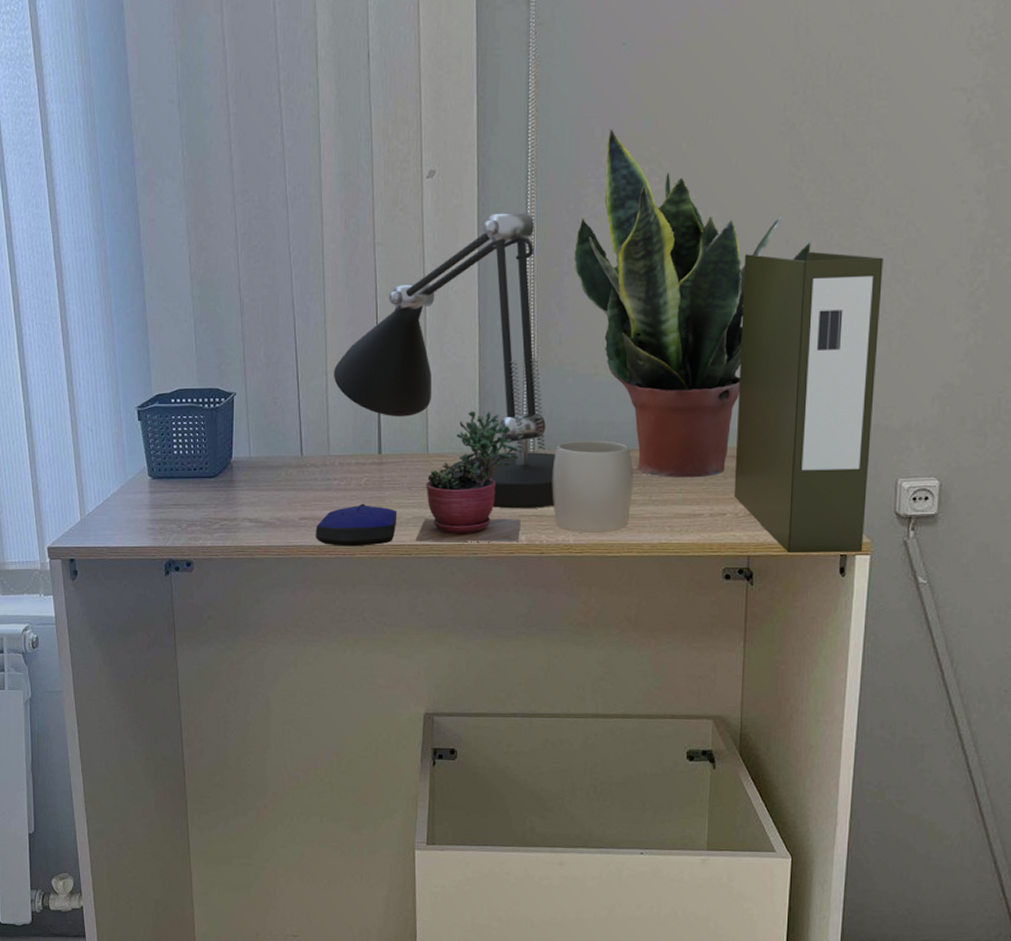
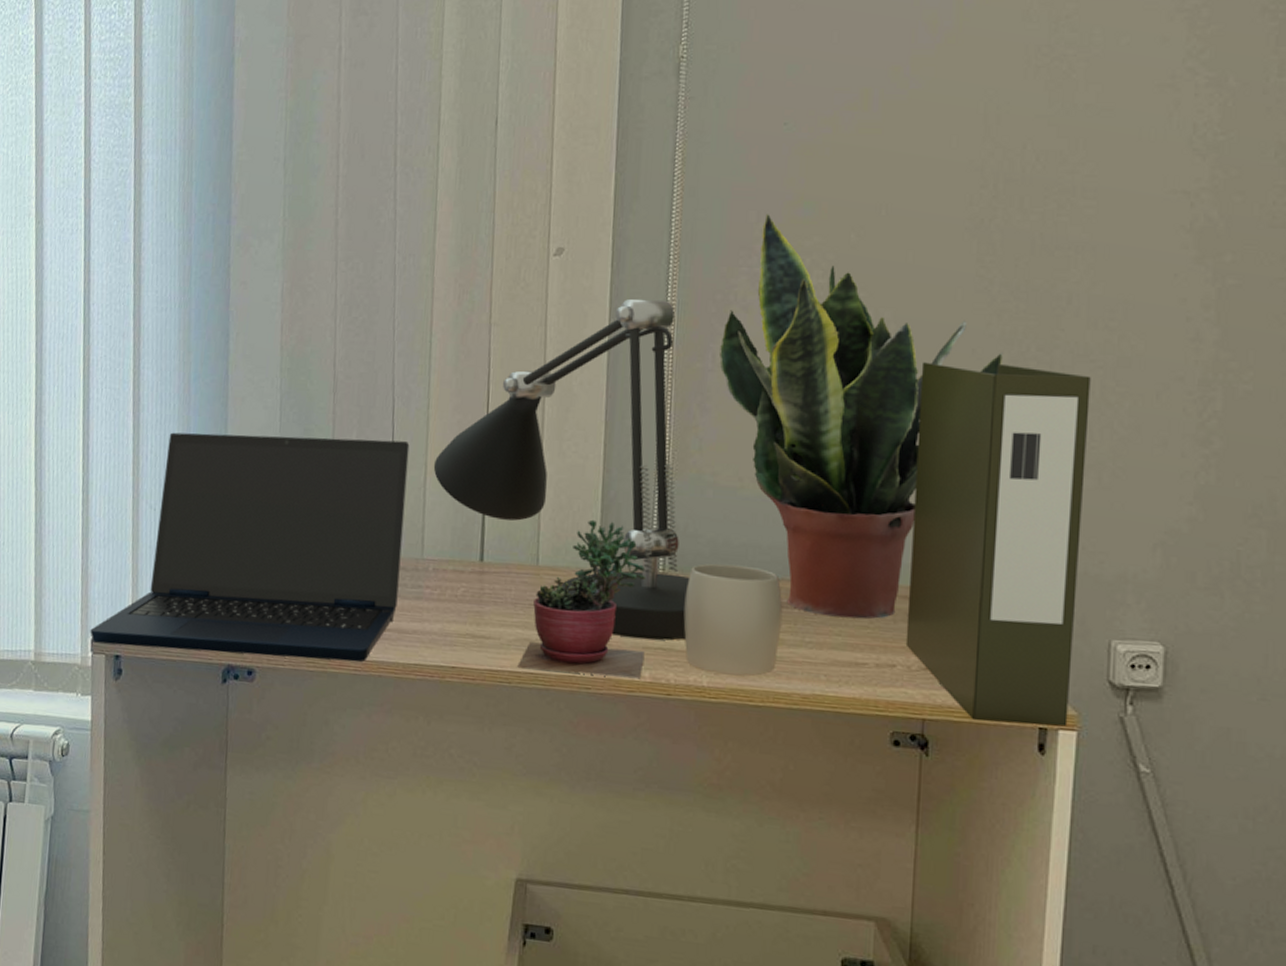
laptop: none [46,354,311,550] -> present [90,432,410,662]
computer mouse: present [315,503,397,547] -> none [399,617,498,669]

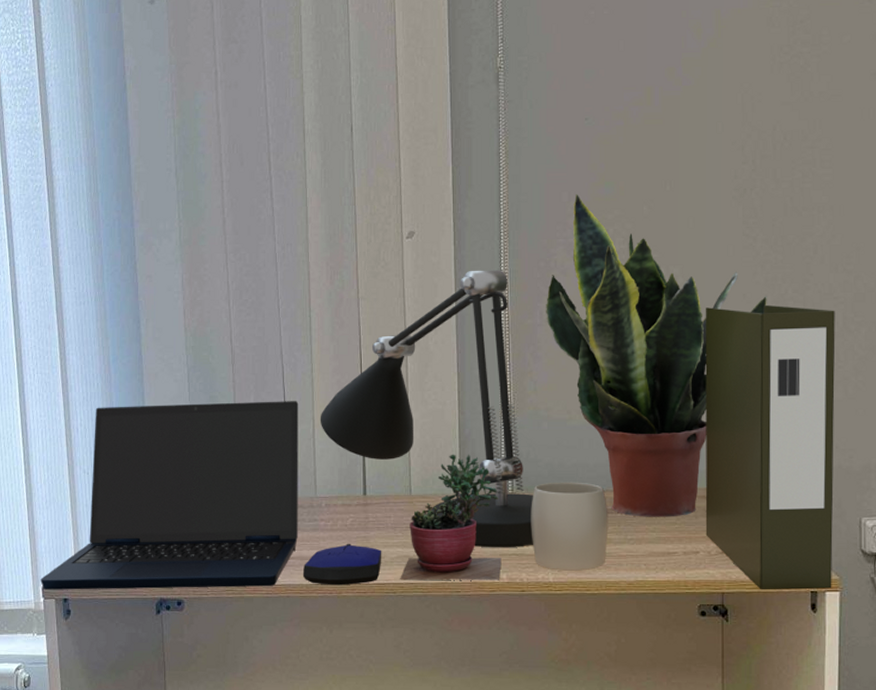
computer mouse: none [399,617,498,669] -> present [302,543,382,586]

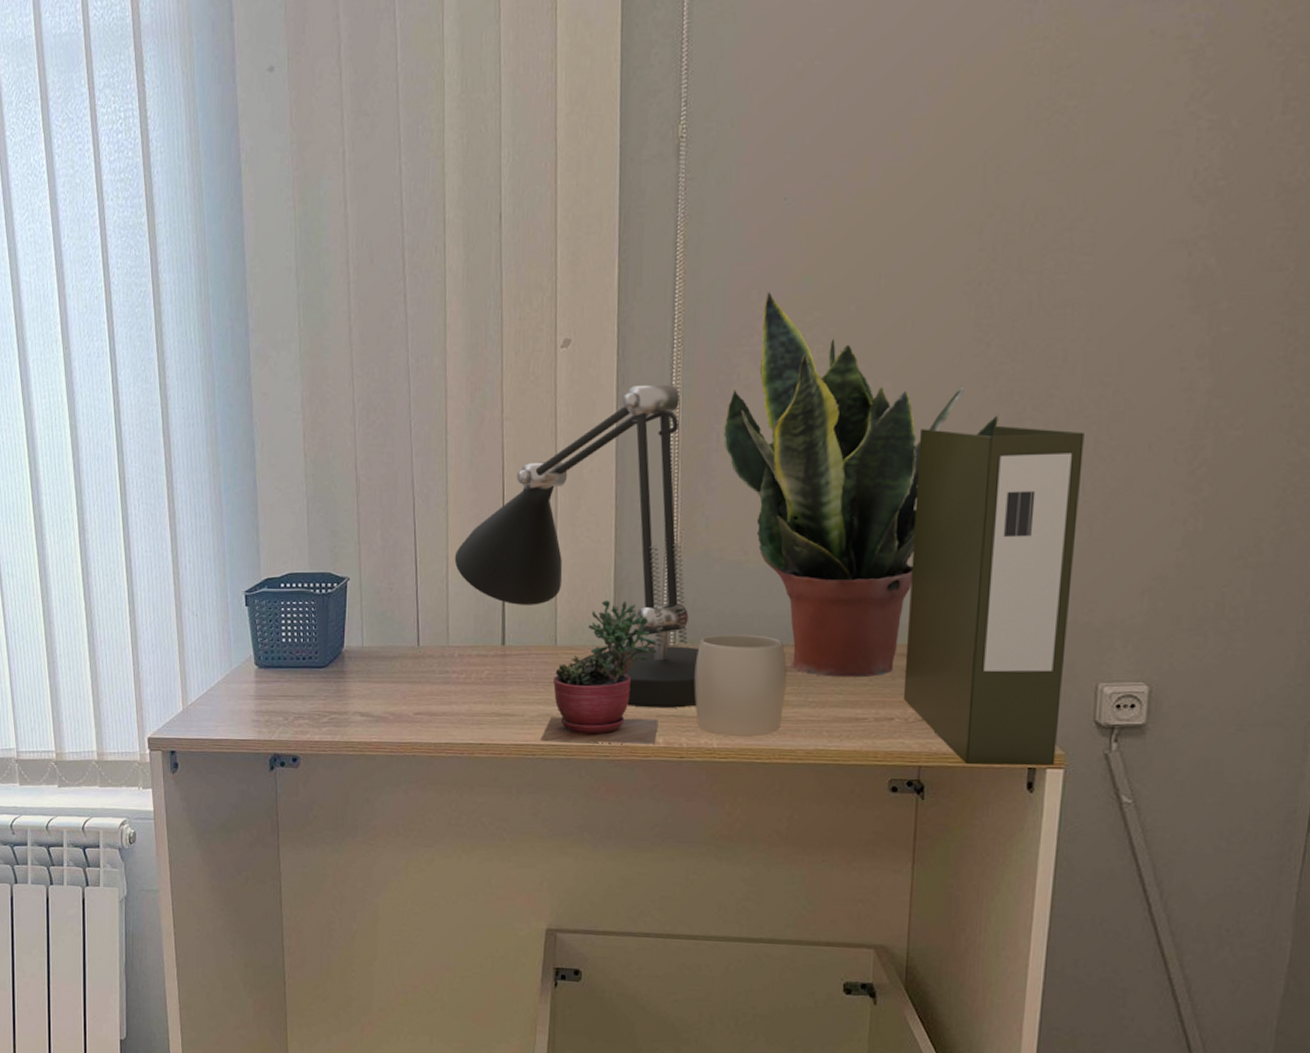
laptop: present [40,401,299,590] -> none [146,537,431,744]
computer mouse: present [302,543,382,586] -> none [430,698,521,745]

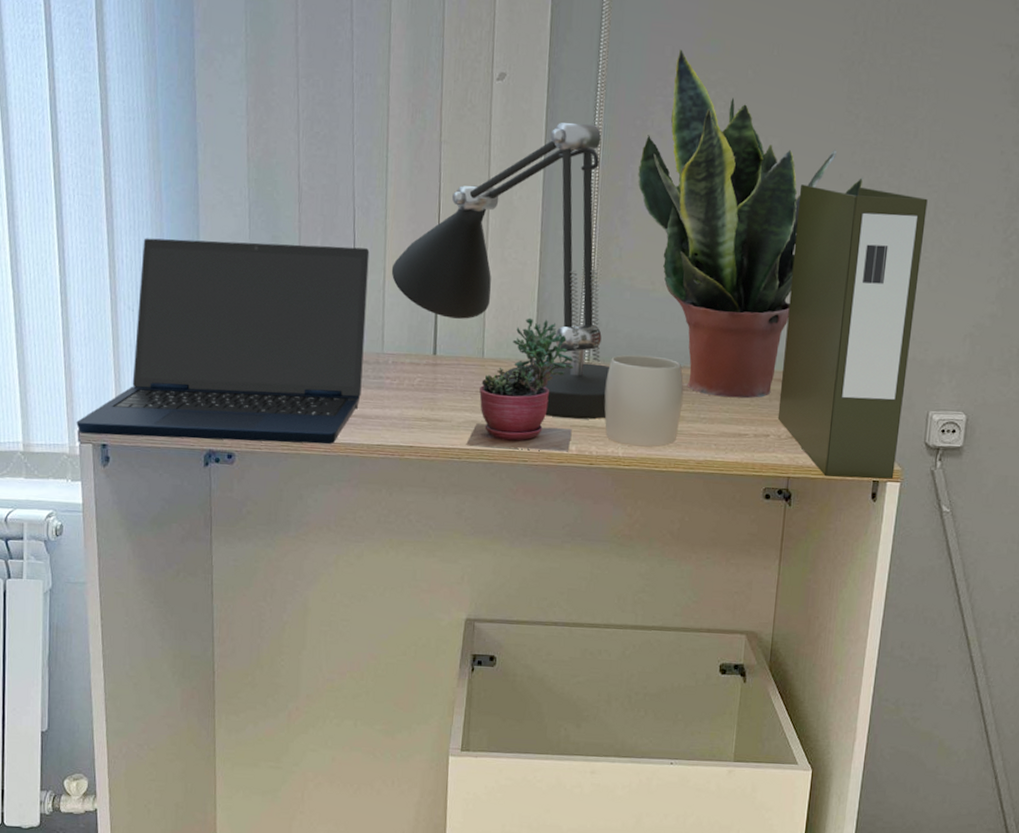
laptop: none [146,537,431,744] -> present [76,238,370,444]

